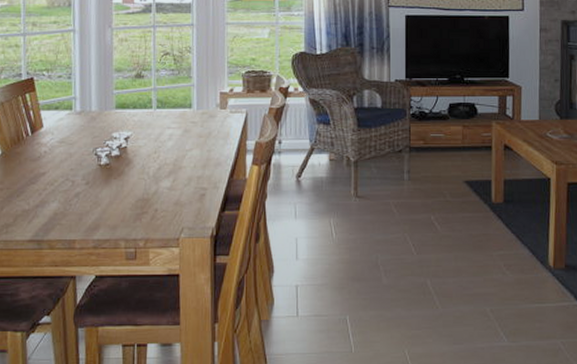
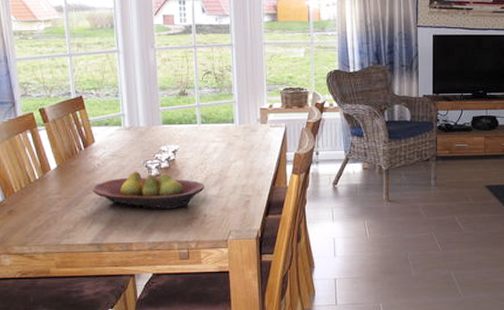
fruit bowl: none [36,159,158,202] -> present [92,171,205,209]

